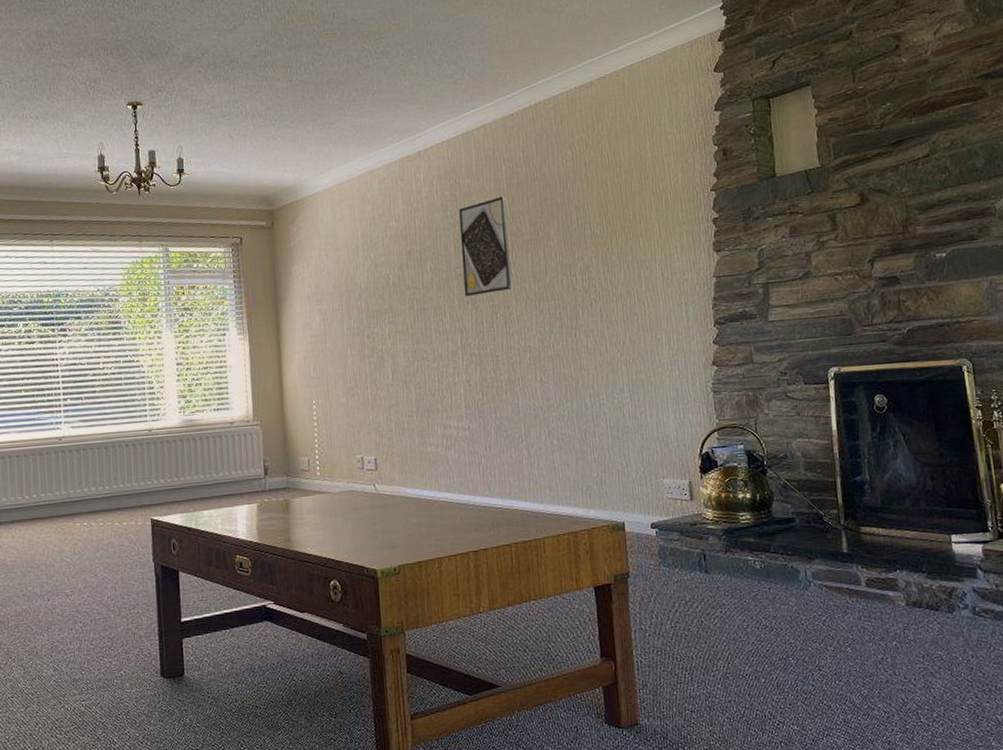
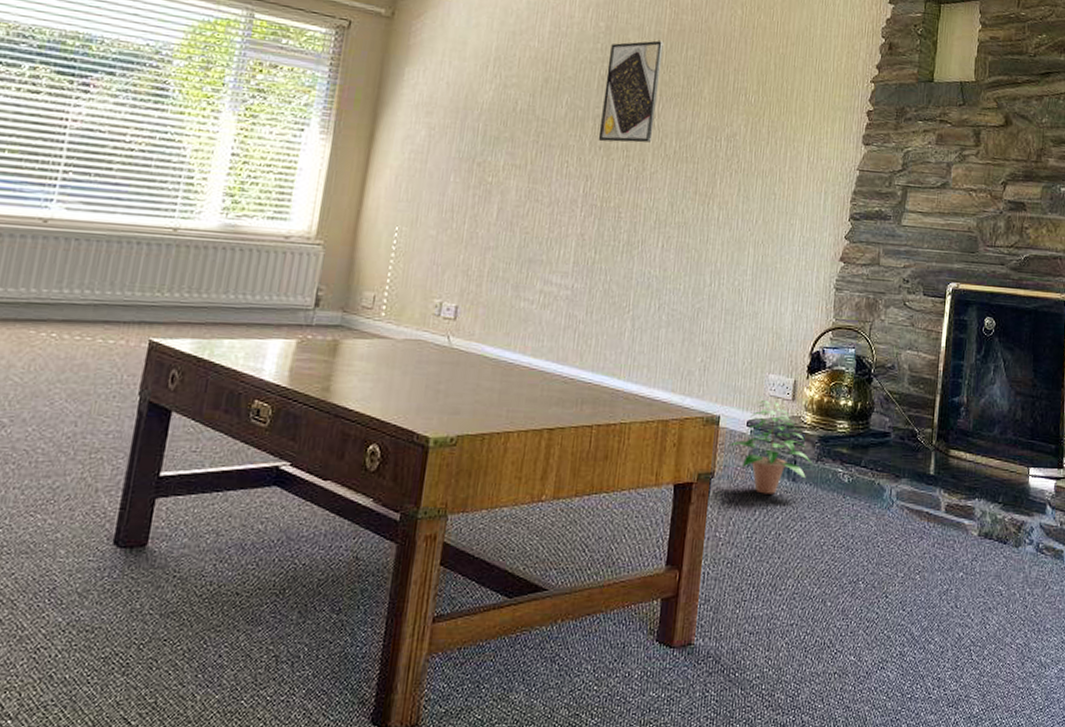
potted plant: none [638,503,723,587] -> present [729,401,814,494]

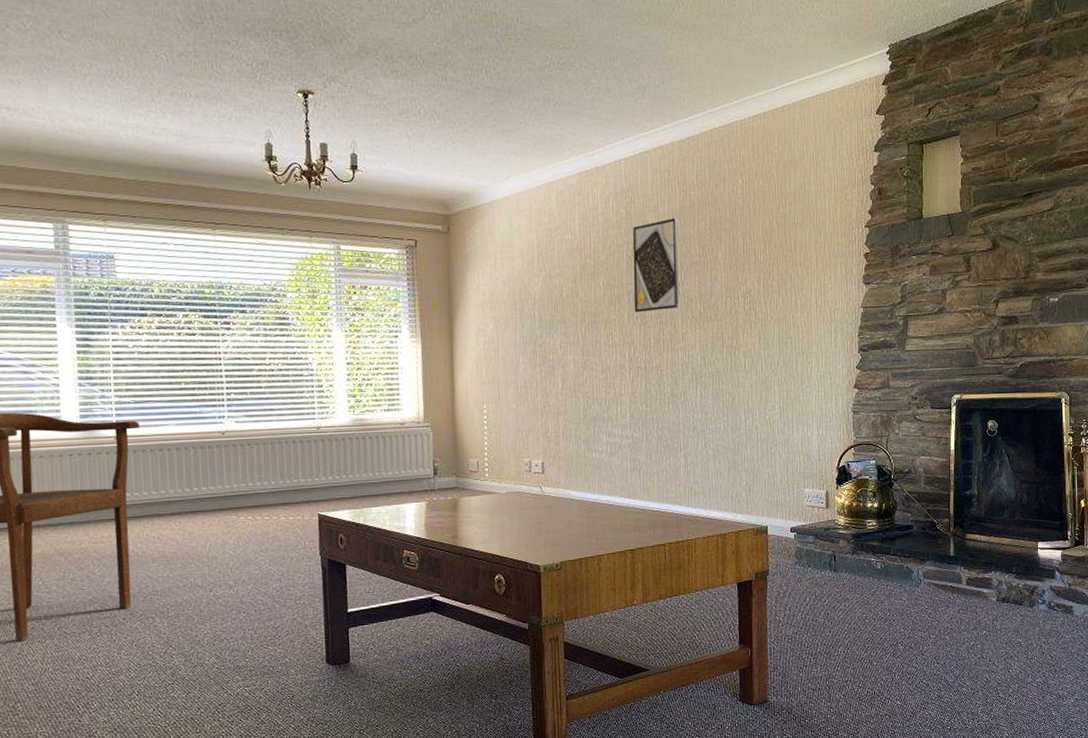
potted plant: present [729,401,814,494] -> none [778,510,850,584]

